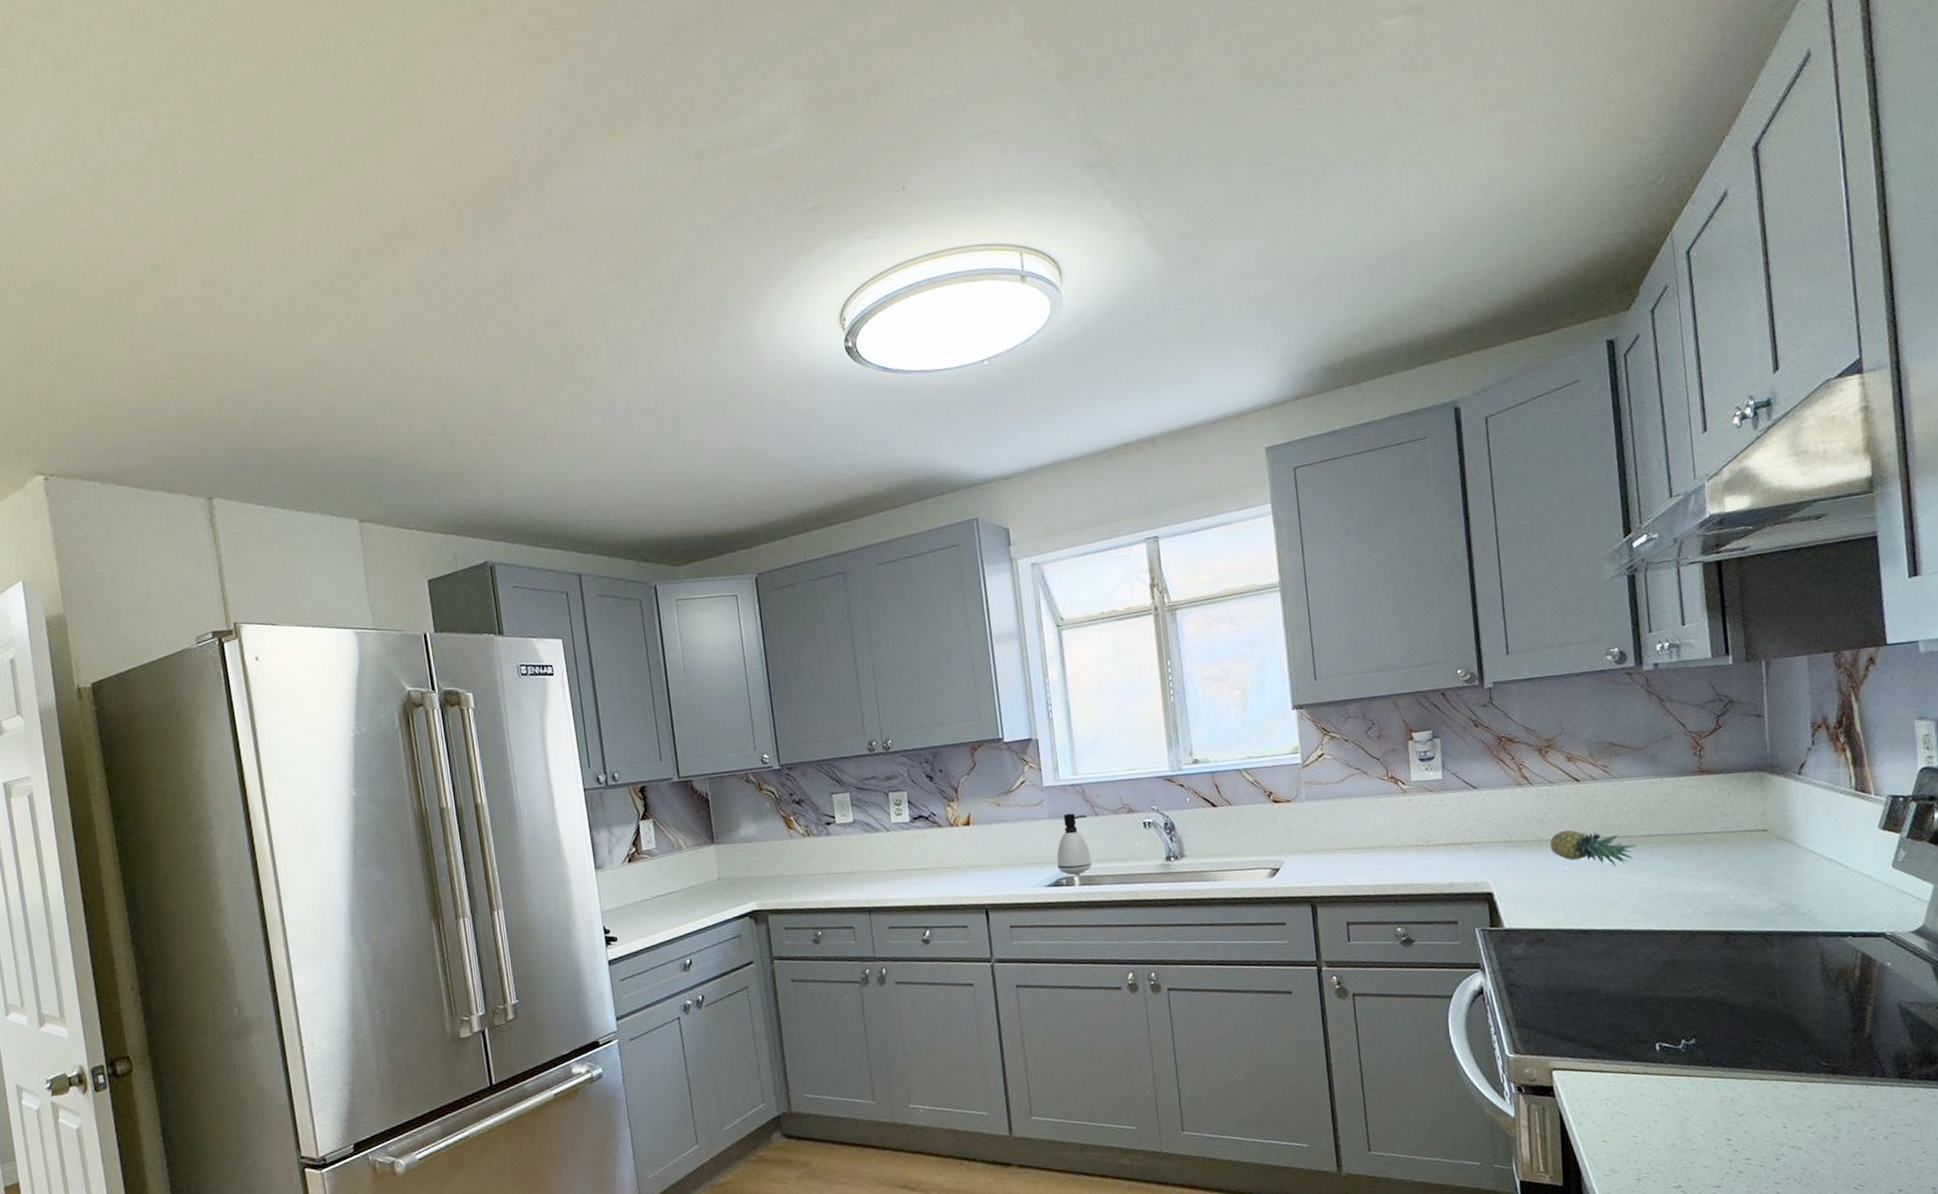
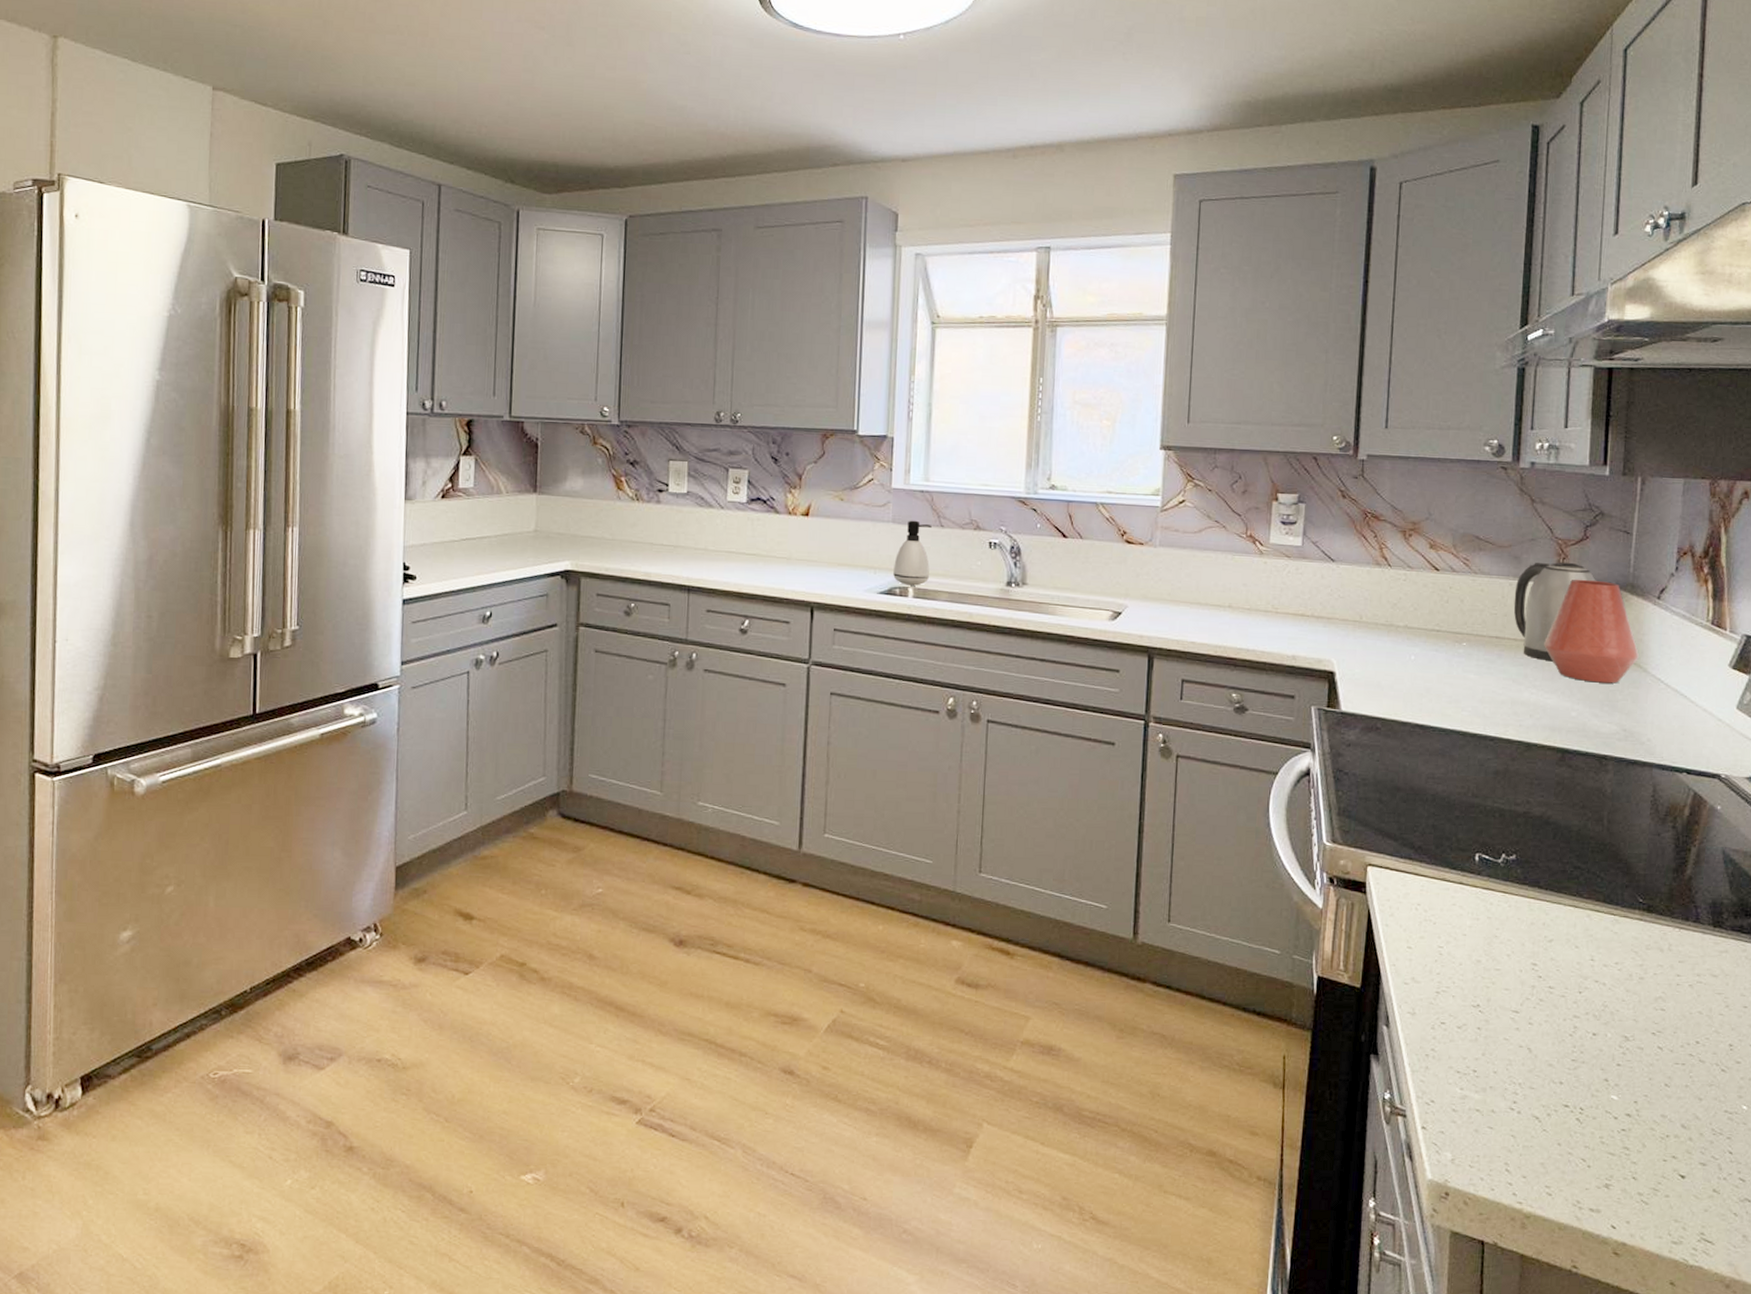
fruit: present [1550,830,1638,866] -> none [1399,619,1488,664]
kettle: none [1656,753,1735,851] -> present [1513,562,1596,662]
vase: none [1693,765,1789,864] -> present [1544,579,1640,684]

